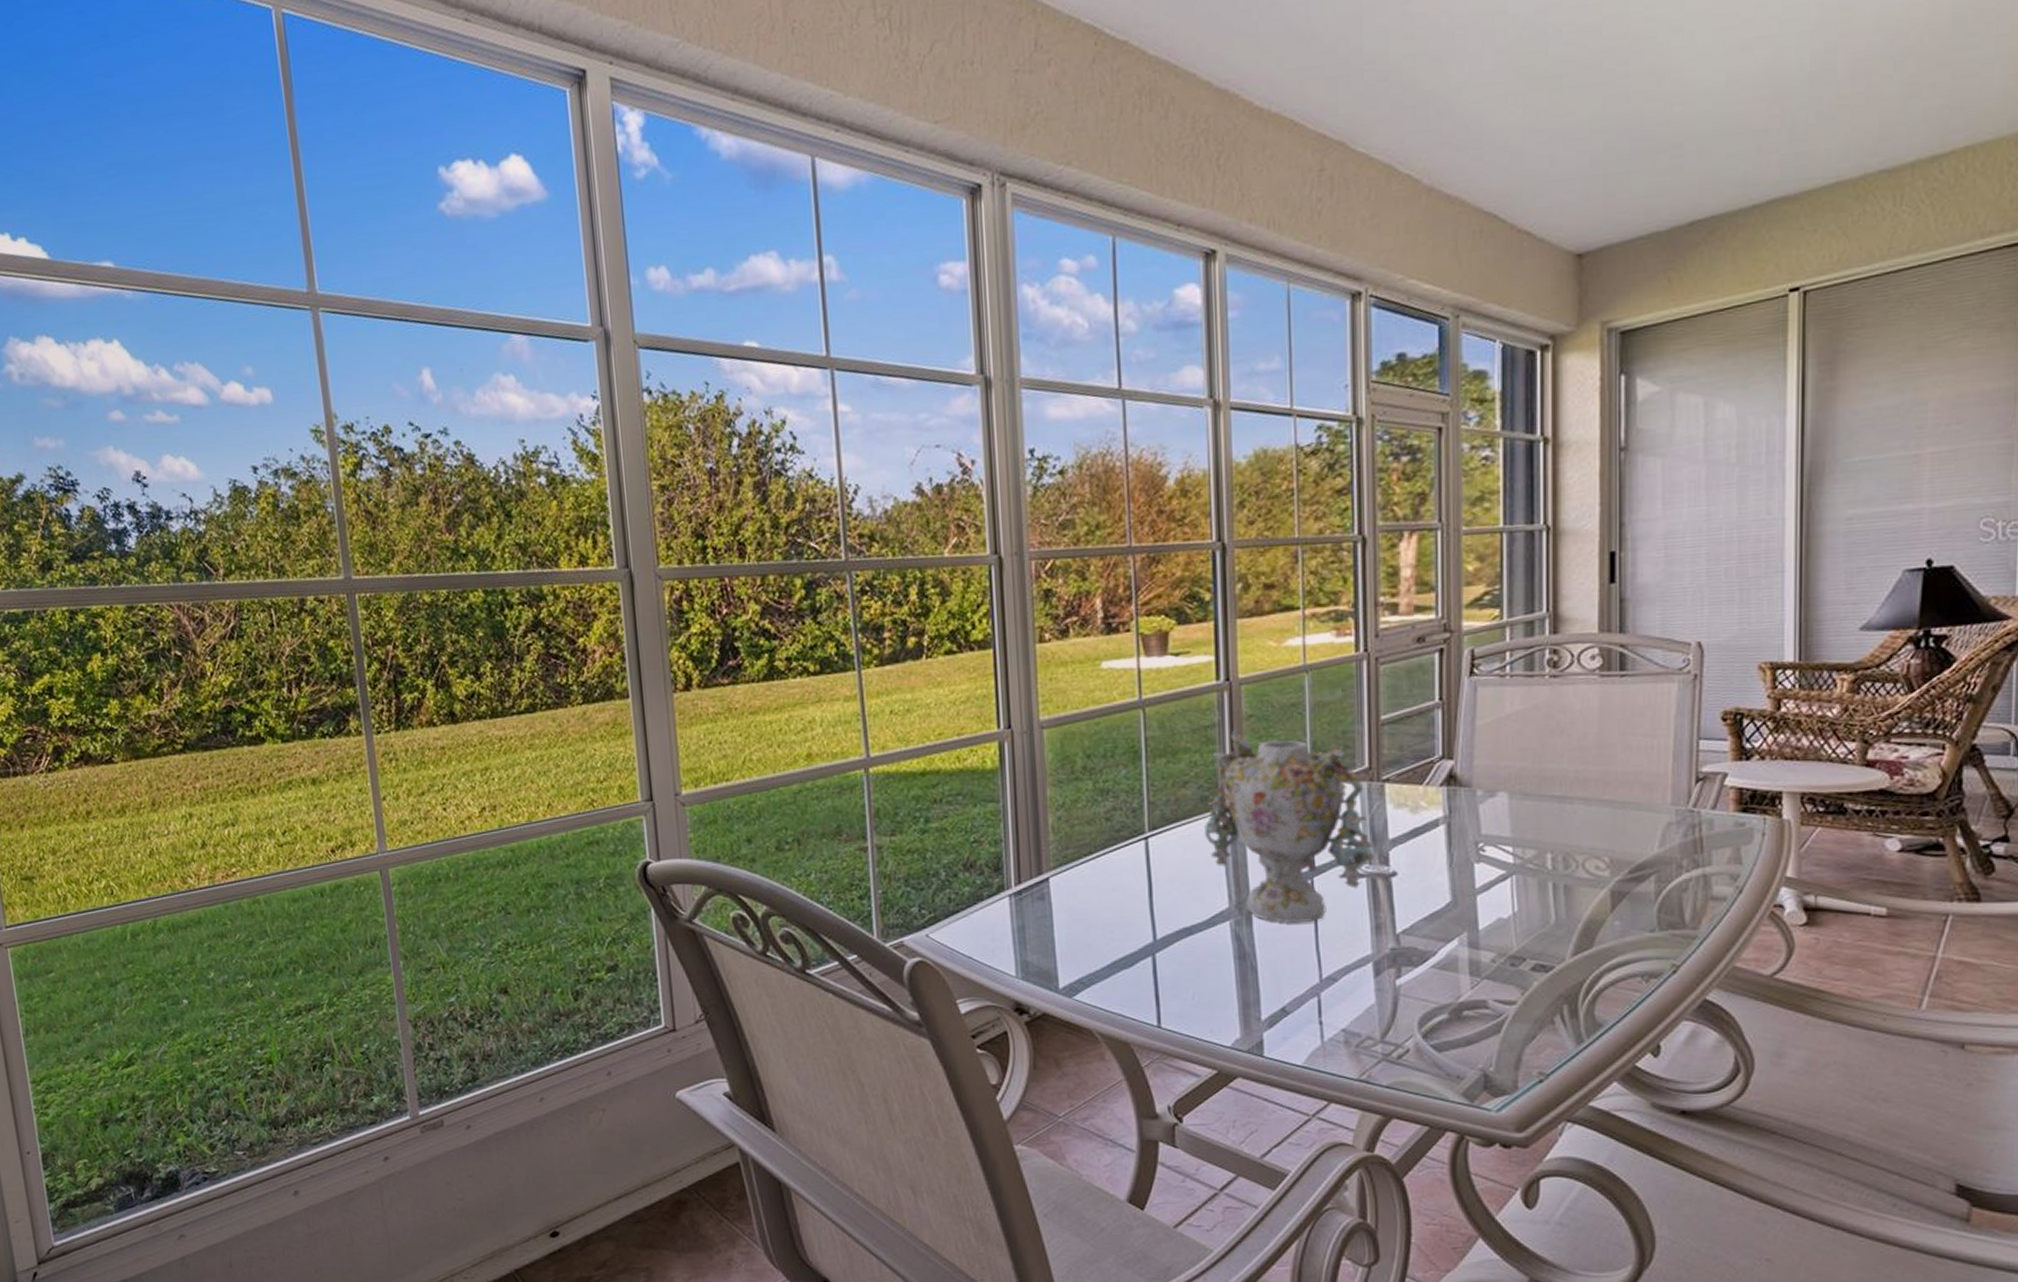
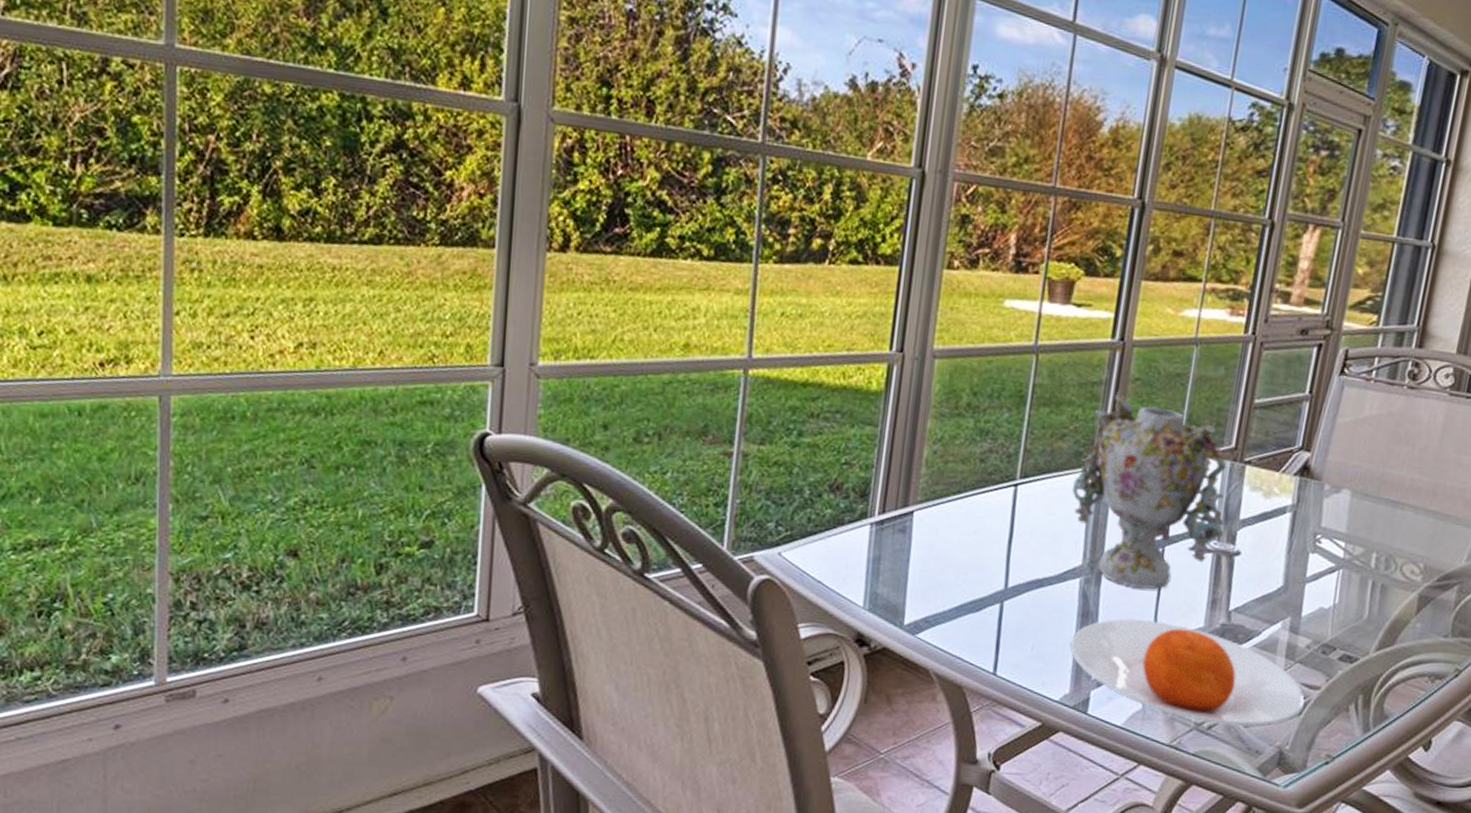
plate: none [1231,953,1503,1053] -> present [1069,618,1305,728]

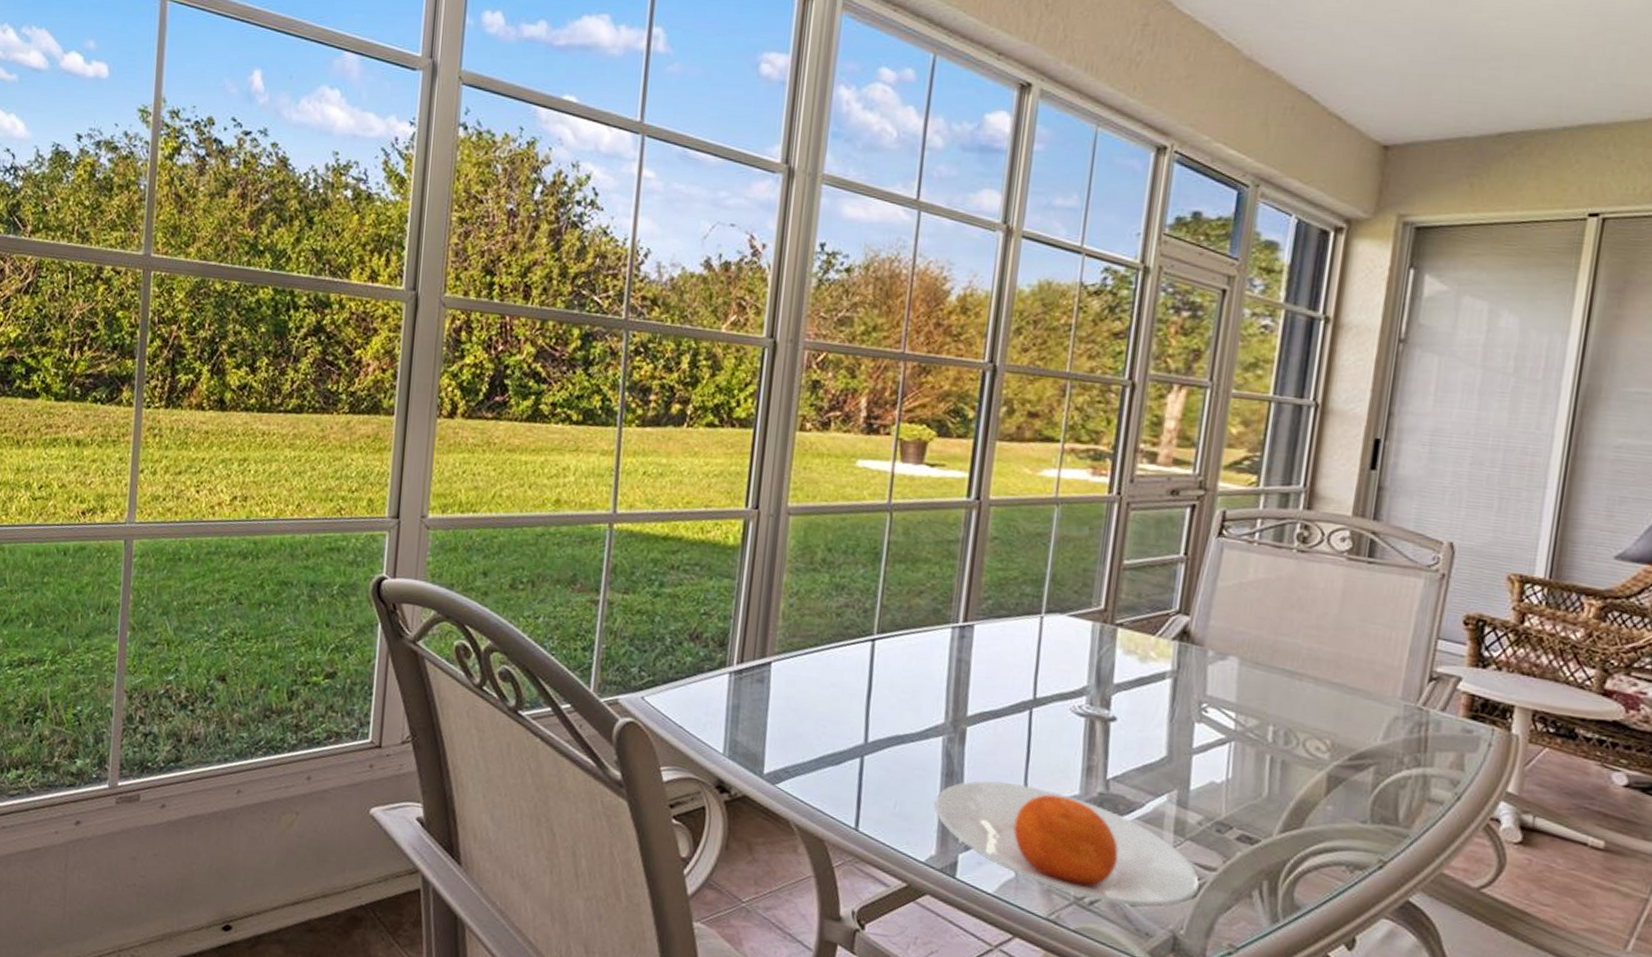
vase: present [1072,391,1227,589] -> none [932,549,1097,752]

